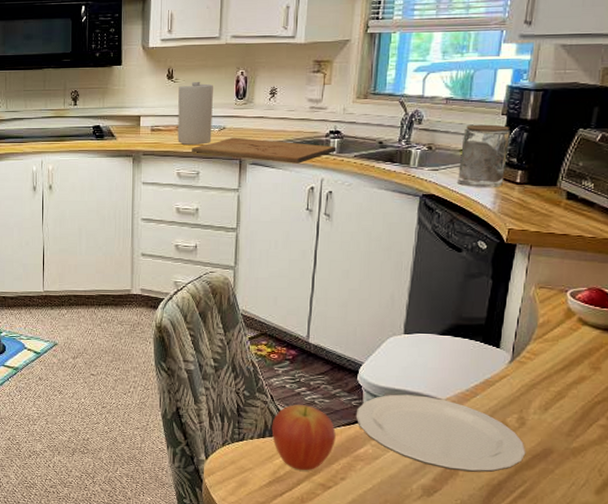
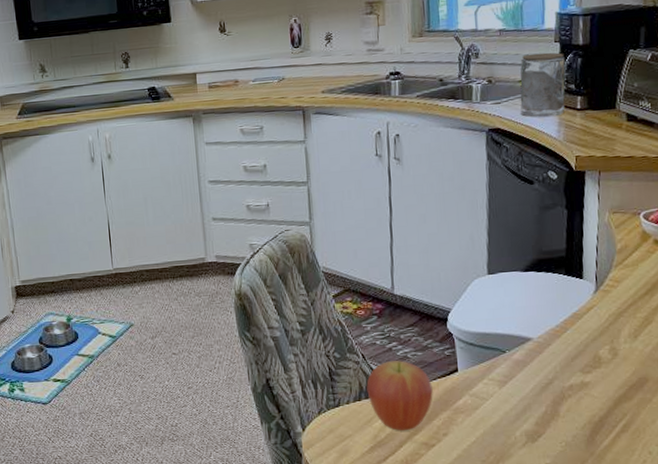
paper towel holder: present [177,81,213,145] -> none [232,32,272,100]
cutting board: present [192,137,336,163] -> none [253,87,398,110]
plate: present [355,394,526,473] -> none [450,337,623,412]

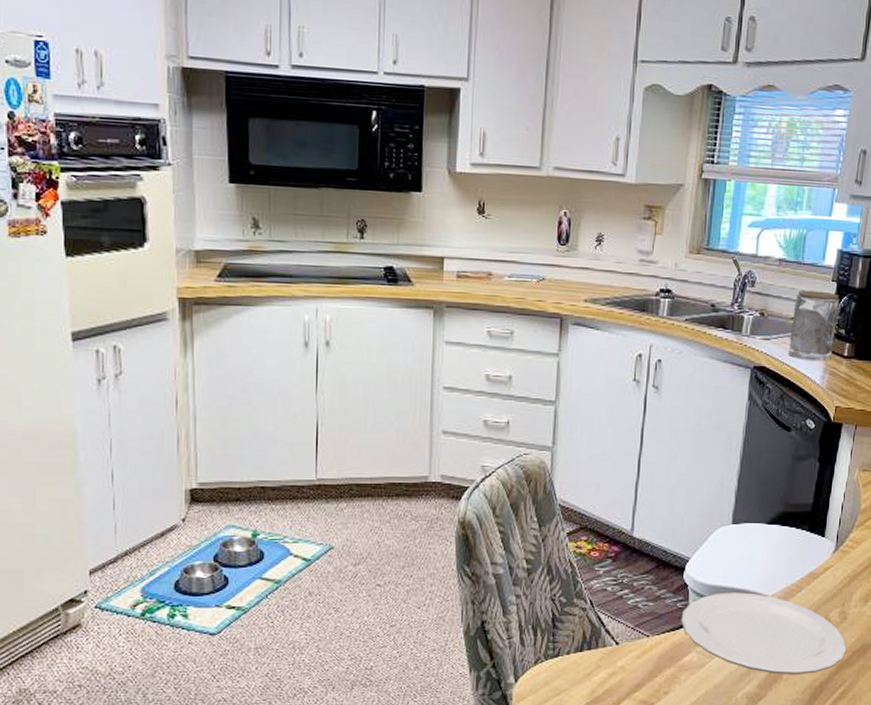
fruit: present [366,360,433,431] -> none [590,610,660,686]
plate: none [450,337,623,412] -> present [681,592,847,674]

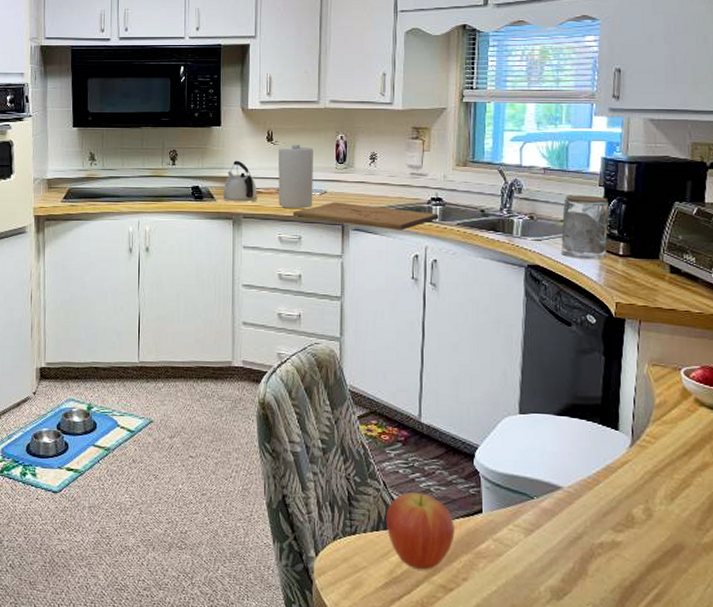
kettle: none [422,236,464,289] -> present [223,160,257,203]
paper towel holder: none [488,219,532,298] -> present [278,144,313,209]
cutting board: none [505,290,667,326] -> present [293,202,439,230]
fruit: none [590,610,660,686] -> present [386,492,455,569]
plate: present [681,592,847,674] -> none [474,481,657,572]

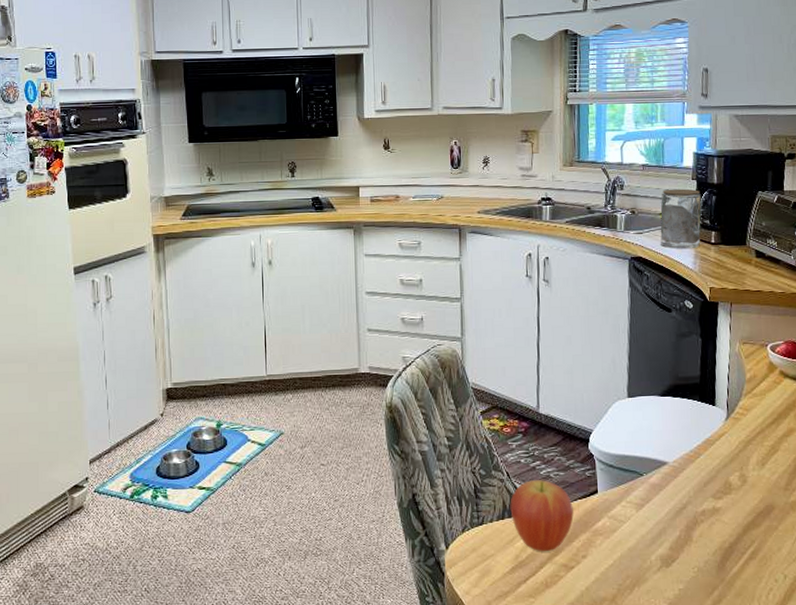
kettle: present [223,160,257,203] -> none [343,169,377,212]
paper towel holder: present [278,144,313,209] -> none [395,151,431,215]
cutting board: present [293,202,439,230] -> none [412,206,549,231]

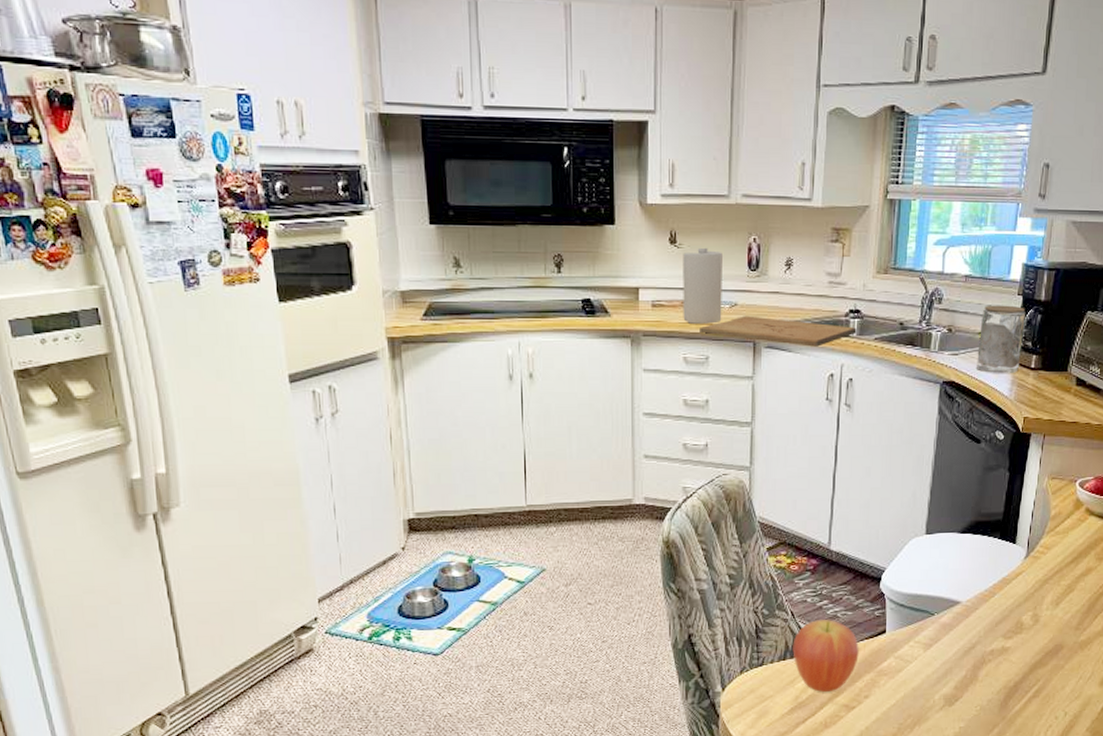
paper towel holder: none [395,151,431,215] -> present [683,247,722,324]
cutting board: none [412,206,549,231] -> present [700,315,857,347]

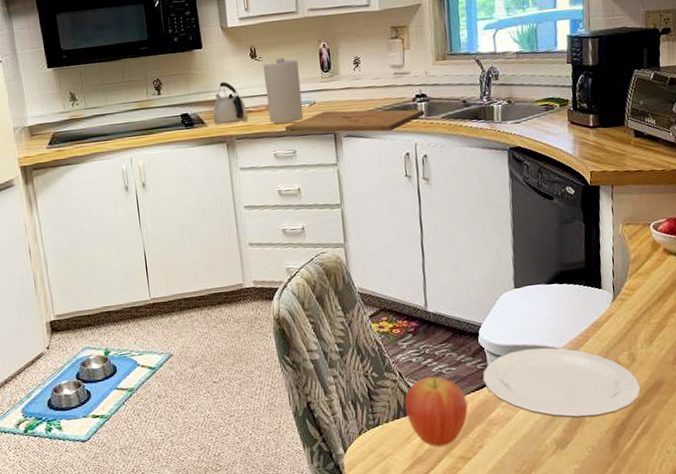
kettle: none [619,267,659,318] -> present [213,81,249,126]
plate: none [878,599,1040,676] -> present [482,347,641,418]
jar: present [975,305,1026,374] -> none [536,73,579,136]

